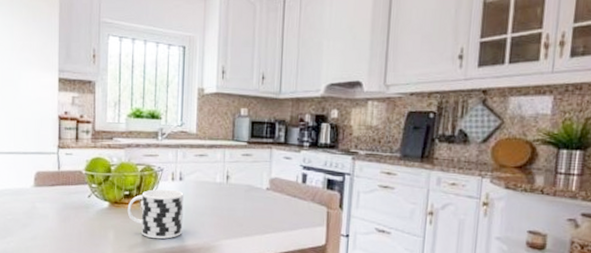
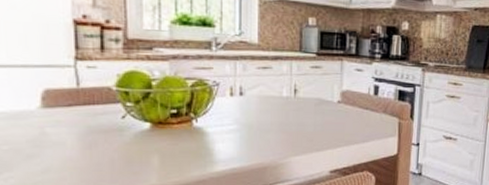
cup: present [127,189,184,239] -> none [175,105,245,161]

